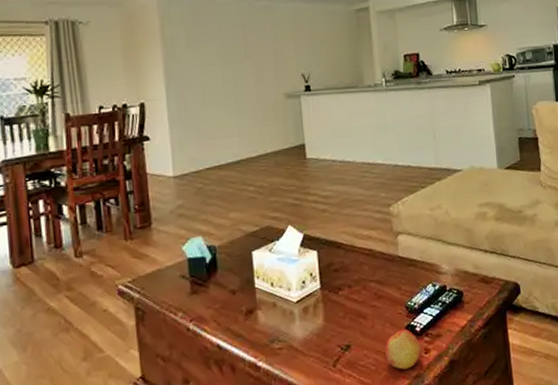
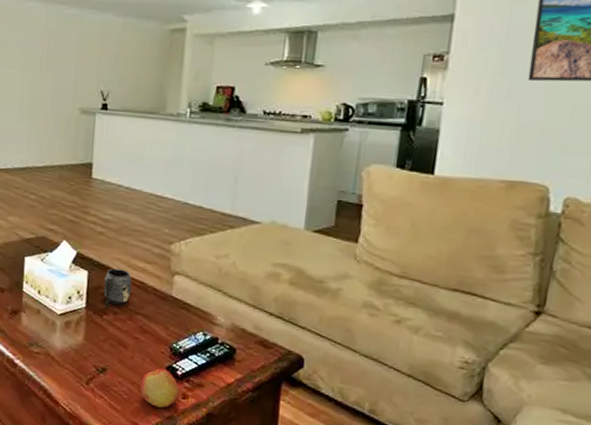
mug: none [334,241,361,283] -> present [104,268,132,307]

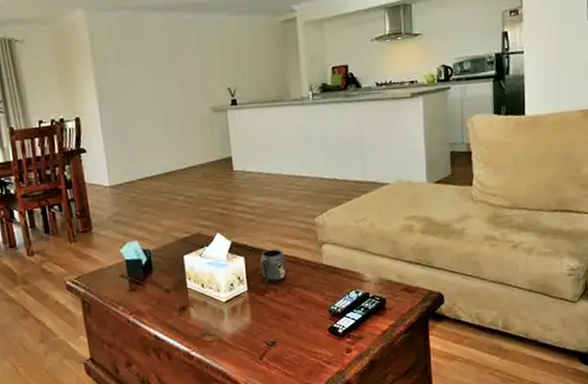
apple: present [140,368,180,408] -> none [308,330,343,366]

